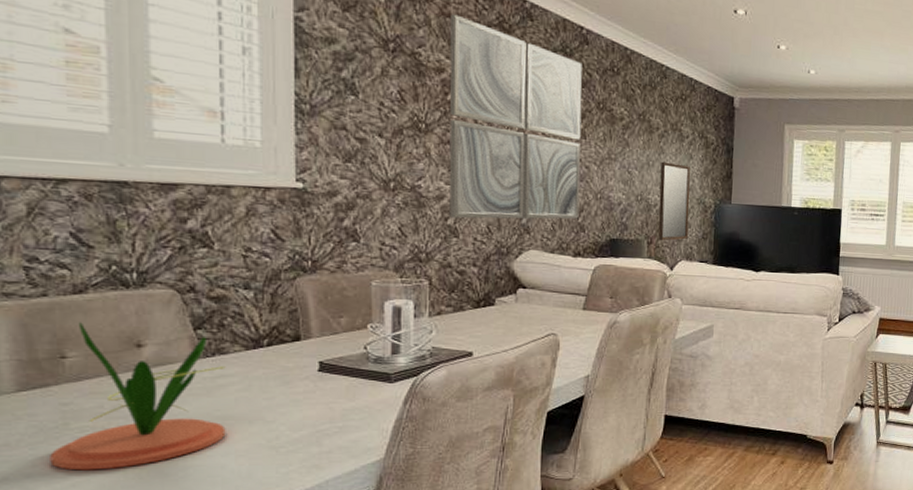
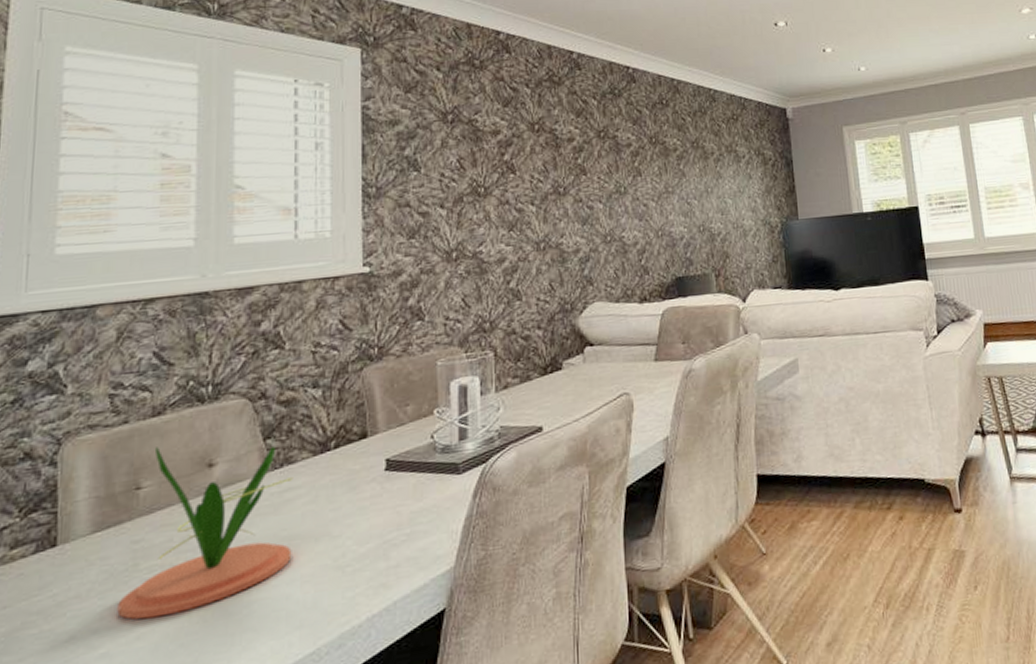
wall art: present [449,14,582,219] -> none [504,77,642,280]
home mirror: present [658,161,690,241] -> none [720,186,757,272]

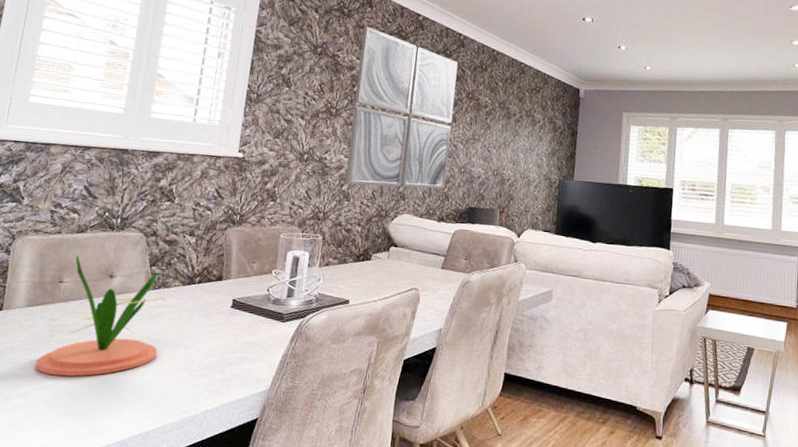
wall art: none [504,77,642,280] -> present [344,26,458,189]

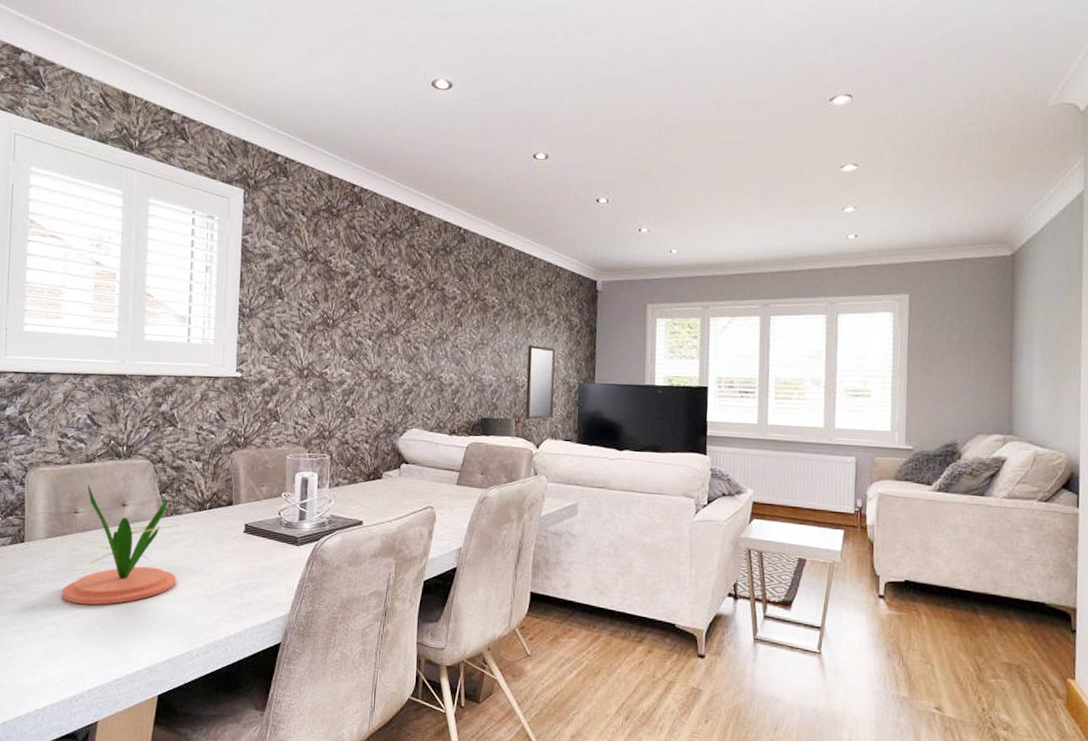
wall art: present [344,26,458,189] -> none [348,226,460,401]
home mirror: none [509,142,540,211] -> present [525,344,556,420]

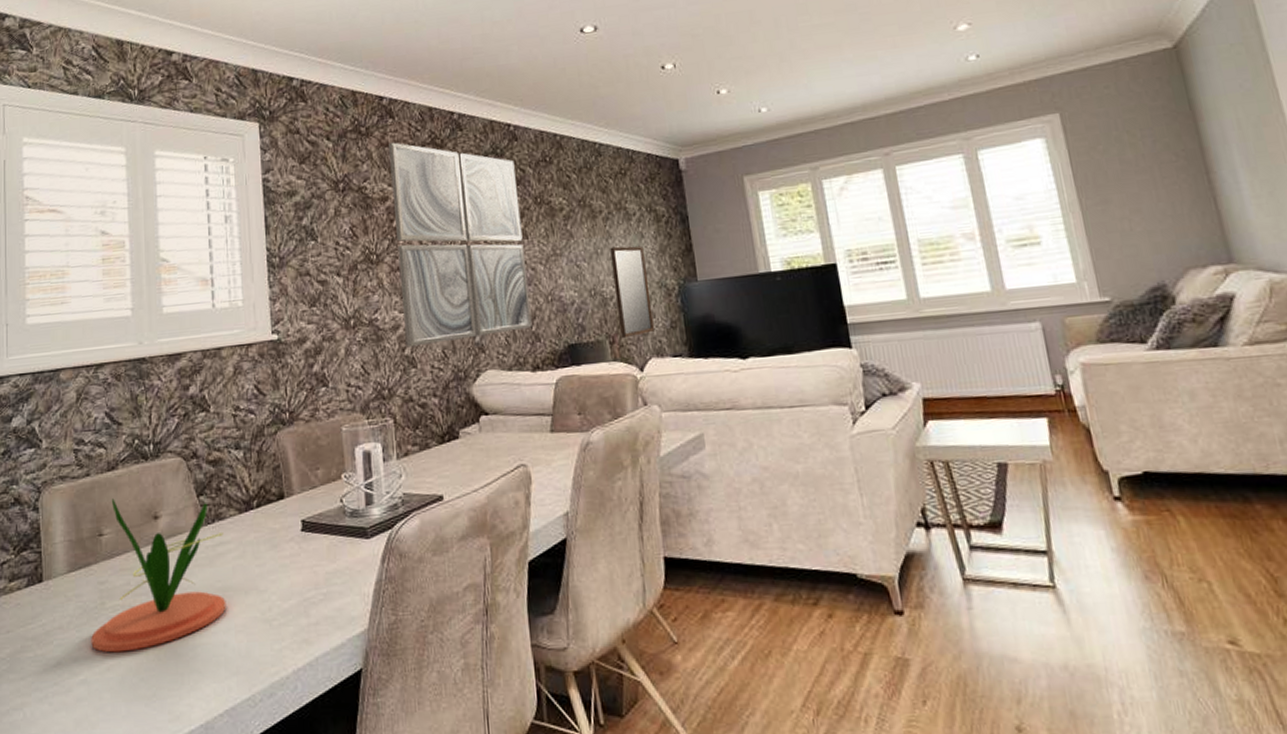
wall art: none [348,226,460,401] -> present [389,142,532,348]

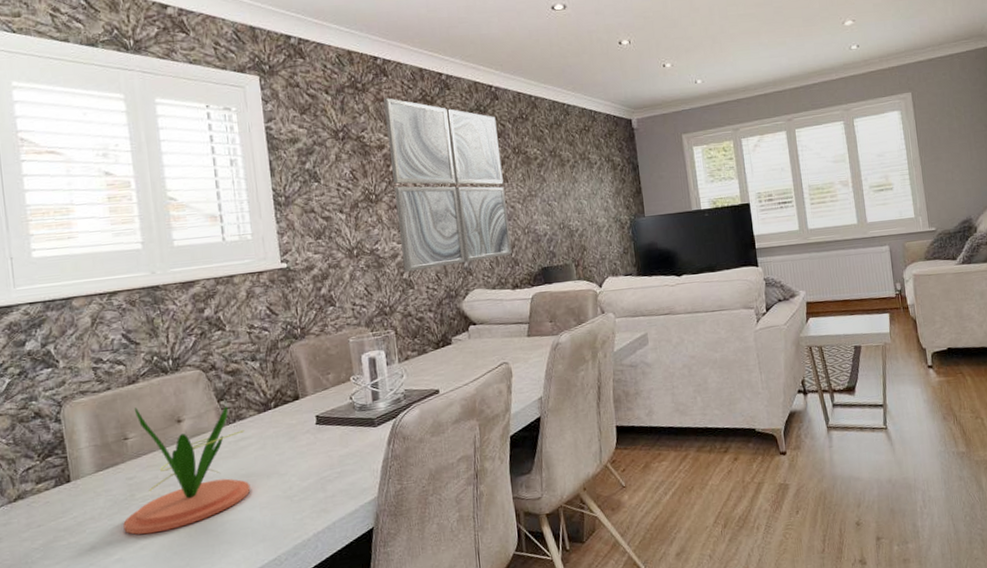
home mirror: present [610,246,654,339] -> none [576,189,611,262]

